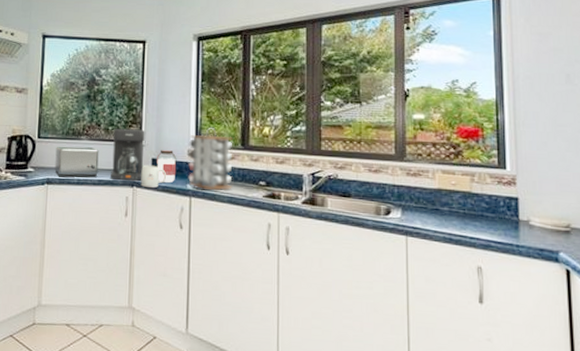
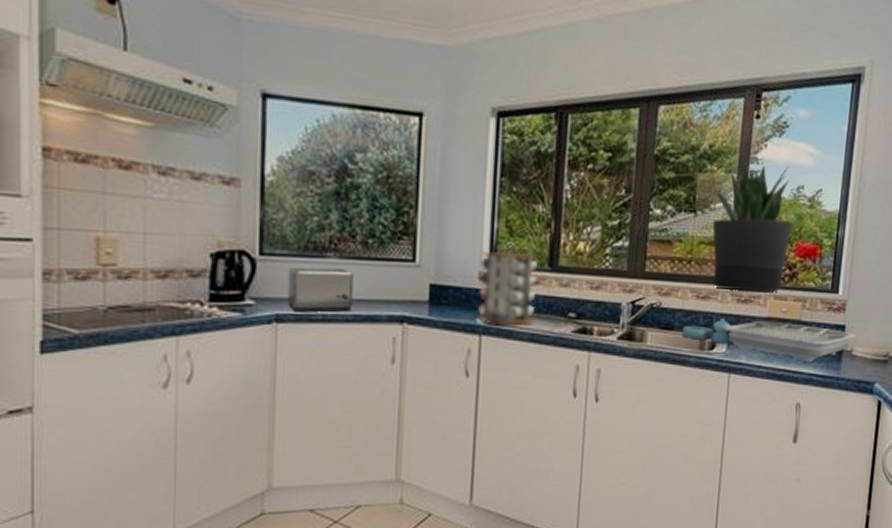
coffee maker: present [110,128,145,181] -> none [371,241,421,315]
mug: present [141,164,167,188] -> none [413,292,450,325]
jar: present [157,150,177,183] -> none [436,272,464,316]
soap dispenser: none [358,189,404,211] -> present [682,319,731,344]
planter: none [375,58,452,168] -> present [712,155,794,293]
dish rack: none [398,191,533,230] -> present [725,320,857,362]

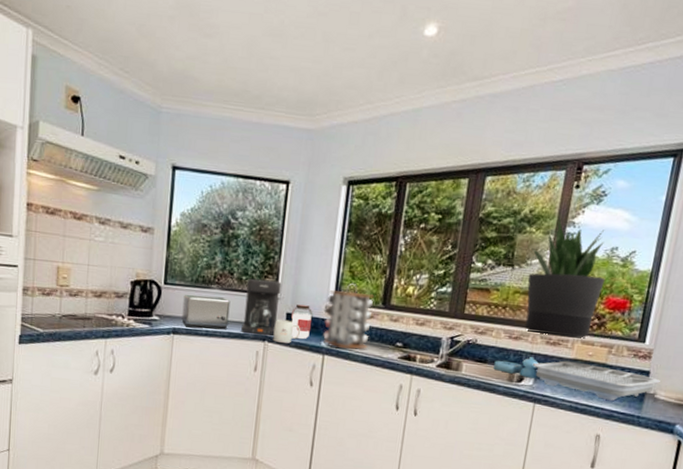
coffee maker: none [371,241,421,315] -> present [241,278,282,336]
mug: none [413,292,450,325] -> present [273,319,301,344]
jar: none [436,272,464,316] -> present [291,304,313,339]

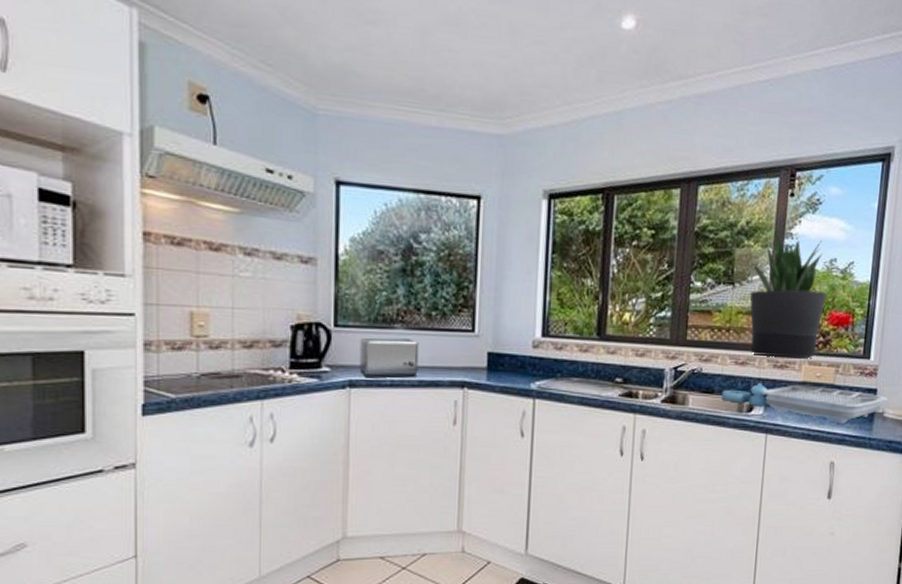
coffee maker: present [241,278,282,336] -> none [434,313,479,380]
mug: present [273,319,301,344] -> none [473,360,506,390]
jar: present [291,304,313,339] -> none [493,341,519,382]
spice rack: present [323,283,375,350] -> none [532,313,588,389]

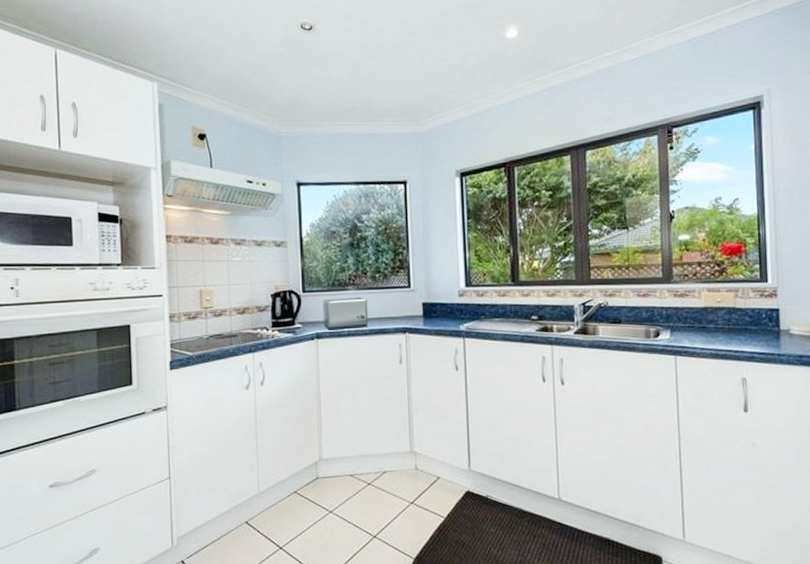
soap dispenser: present [721,383,768,407] -> none [629,311,673,332]
planter: present [749,231,827,359] -> none [641,180,716,288]
dish rack: present [762,384,889,423] -> none [666,309,792,342]

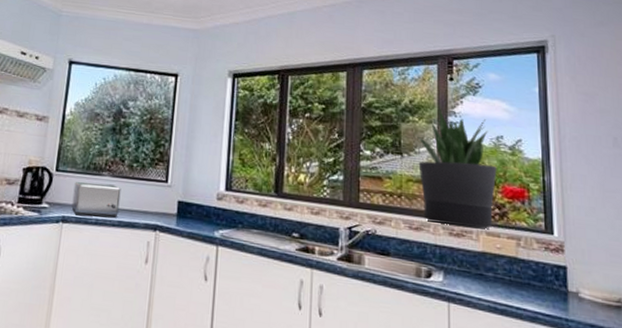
planter: none [641,180,716,288] -> present [417,109,497,229]

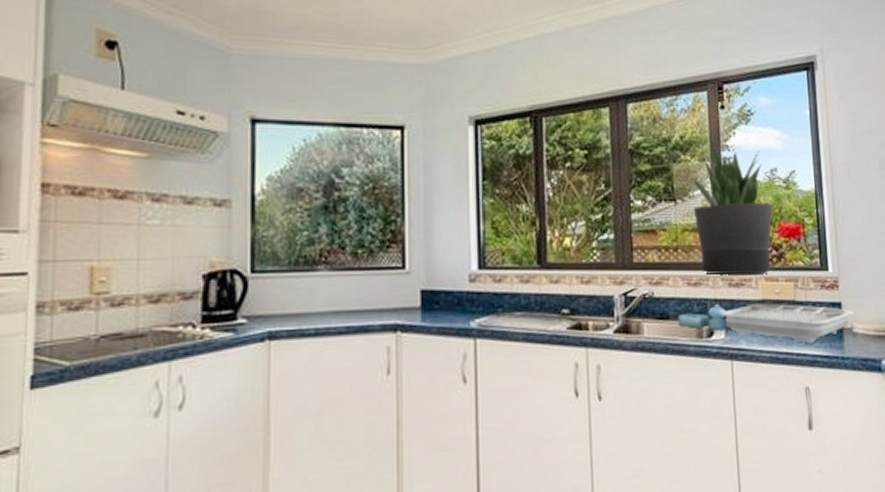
toaster: present [71,182,121,218] -> none [279,281,345,328]
soap dispenser: none [398,249,447,274] -> present [678,304,728,330]
dish rack: none [440,254,582,300] -> present [720,303,855,343]

